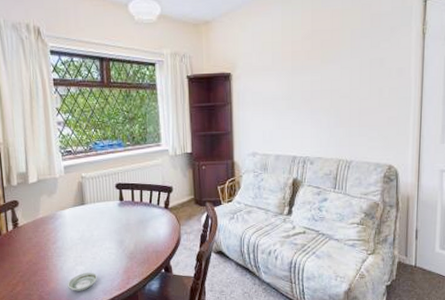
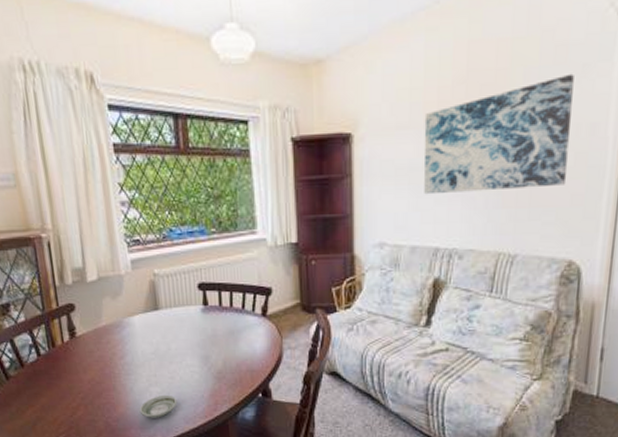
wall art: none [283,34,385,118] -> present [423,73,574,195]

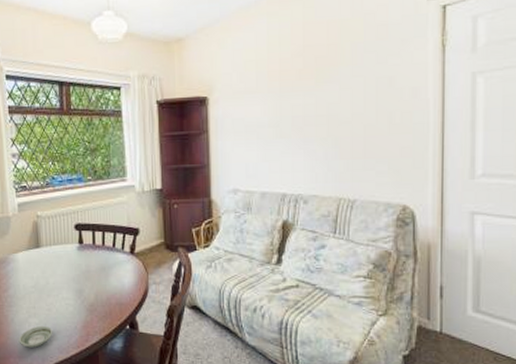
wall art: present [423,73,574,195] -> none [269,47,396,148]

